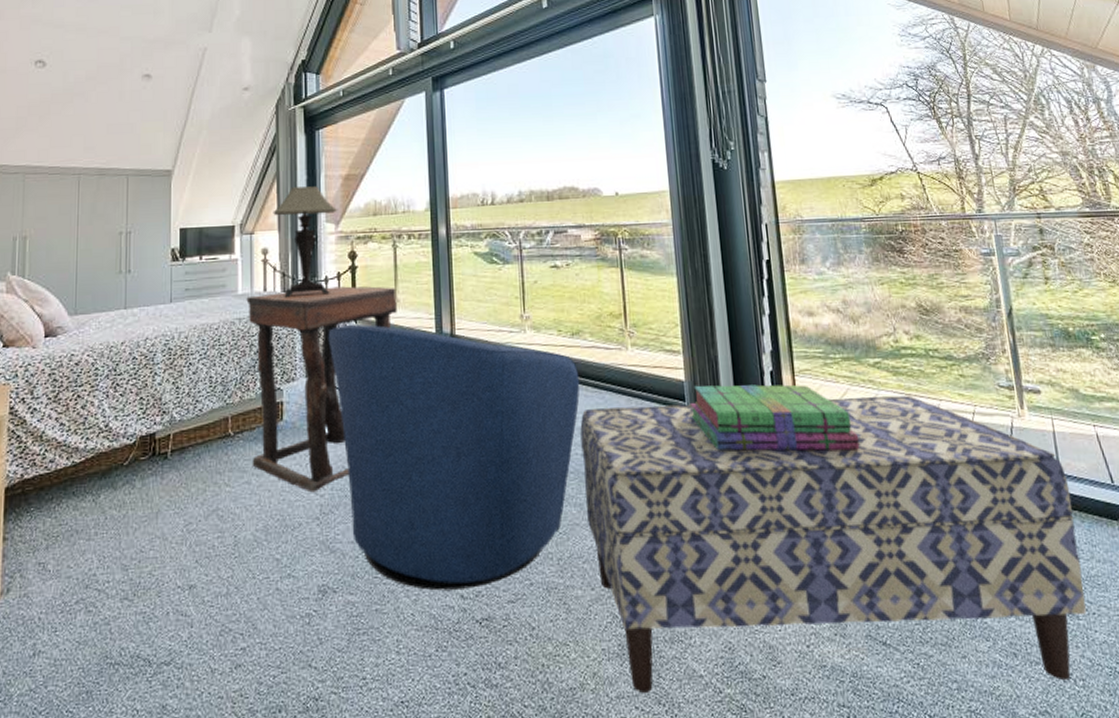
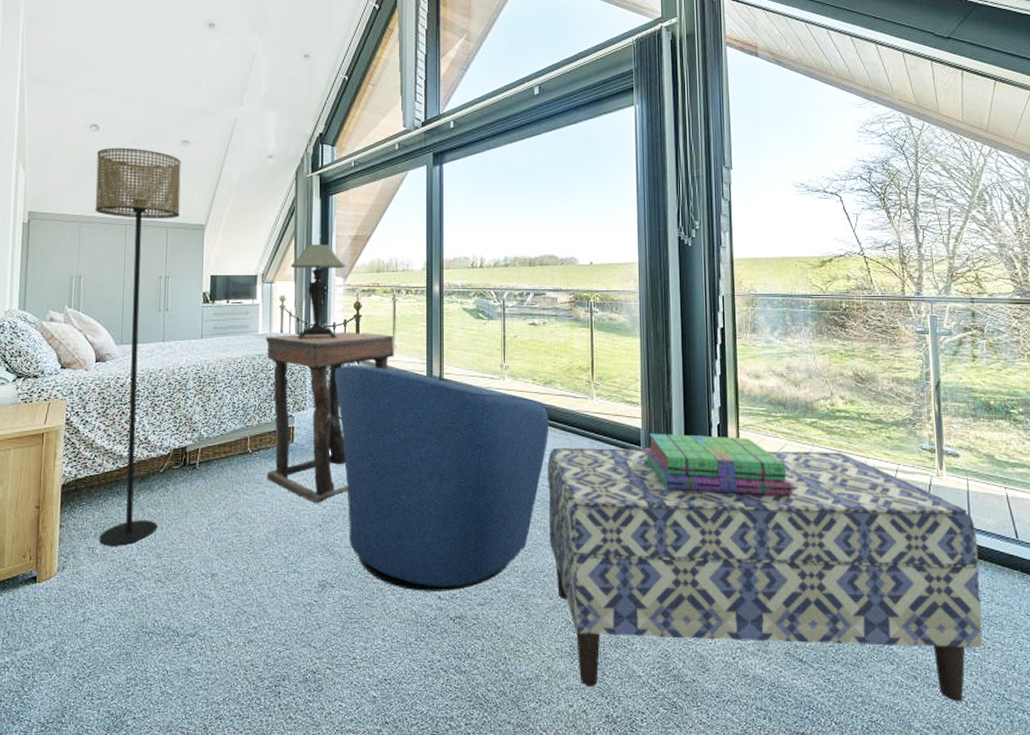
floor lamp: none [42,85,143,560] -> present [95,148,181,546]

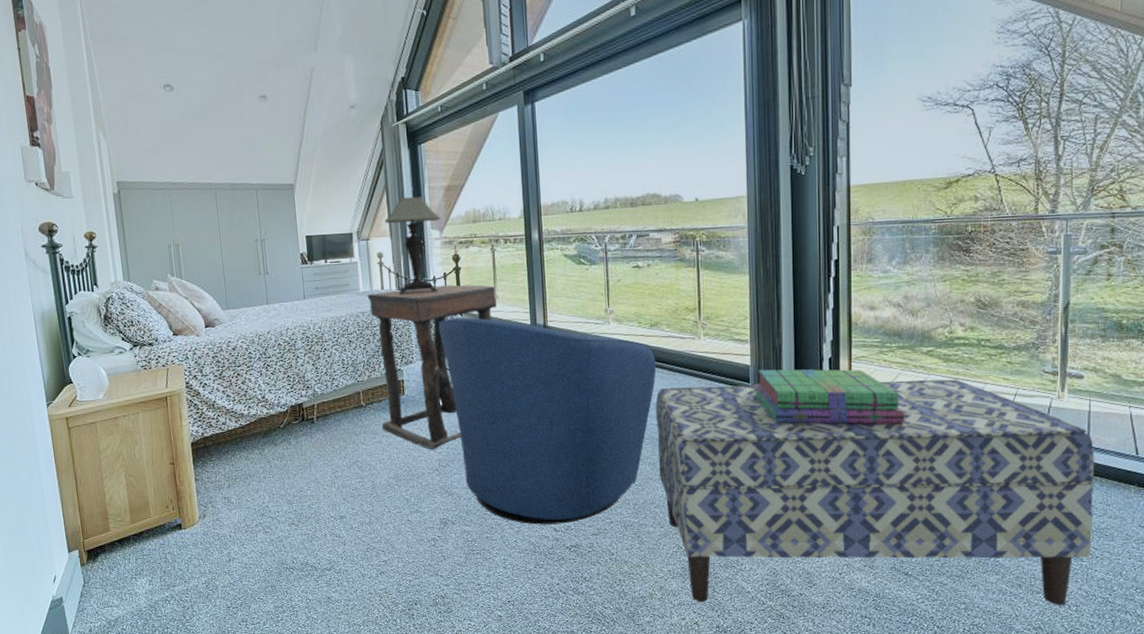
floor lamp: present [95,148,181,546] -> none [175,107,285,495]

